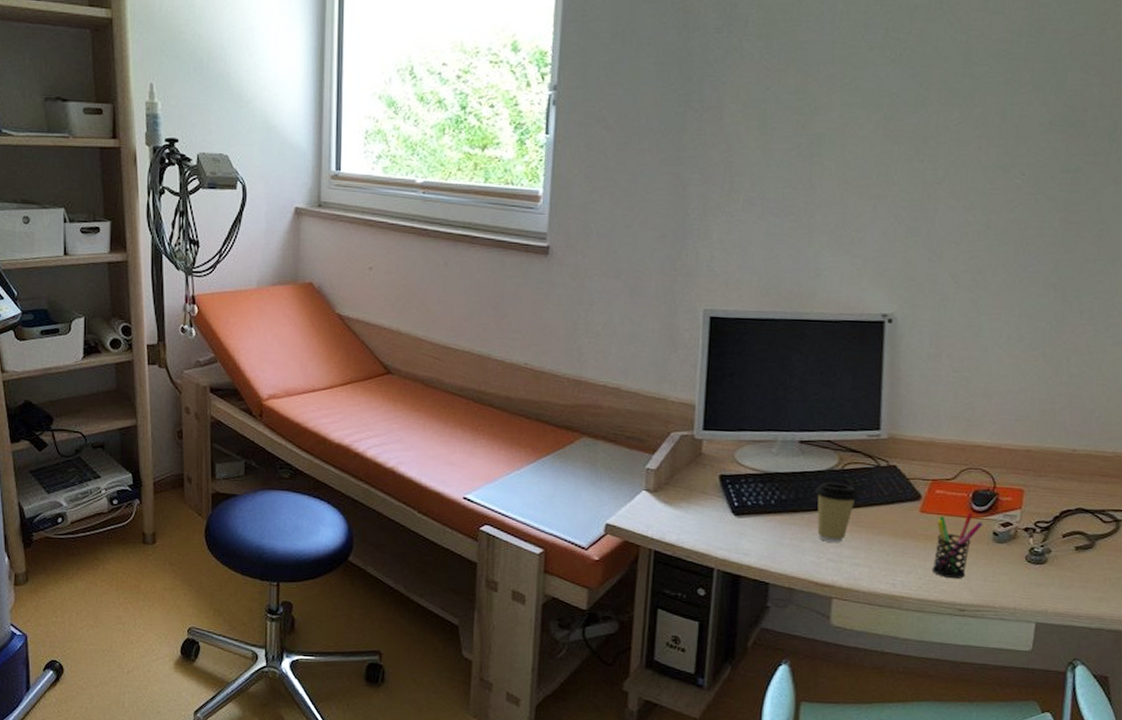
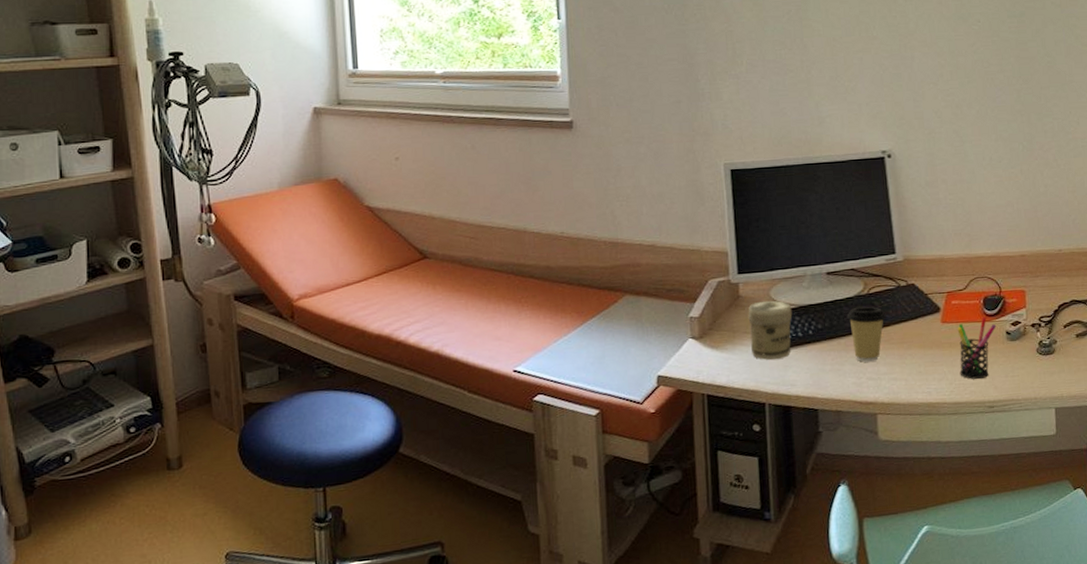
jar: none [707,462,756,525] -> present [748,300,793,360]

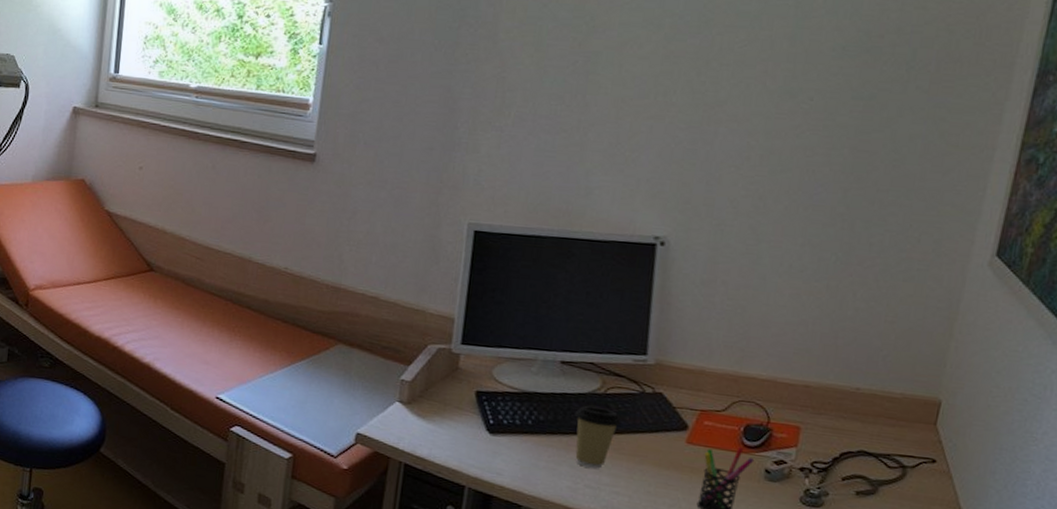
jar: present [748,300,793,360] -> none [460,377,514,444]

